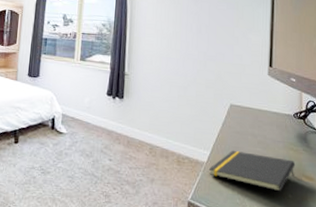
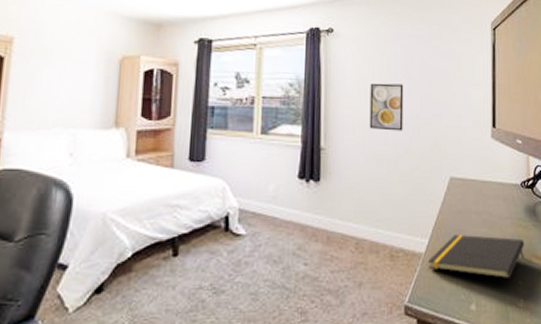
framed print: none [164,26,193,65] -> present [369,83,404,131]

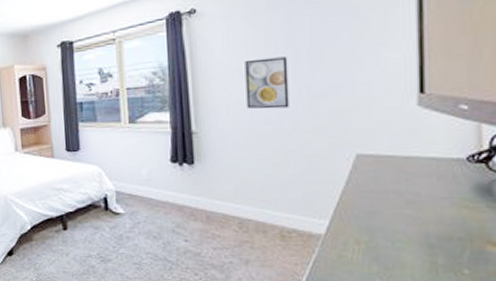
notepad: present [427,234,525,279] -> none [328,215,474,267]

